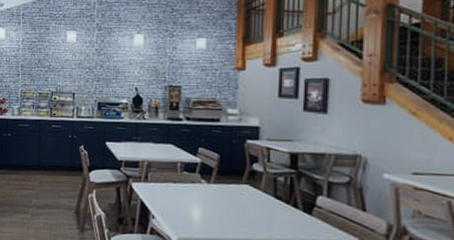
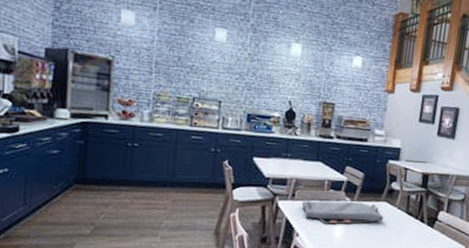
serving tray: none [155,182,248,208] -> present [301,200,384,225]

